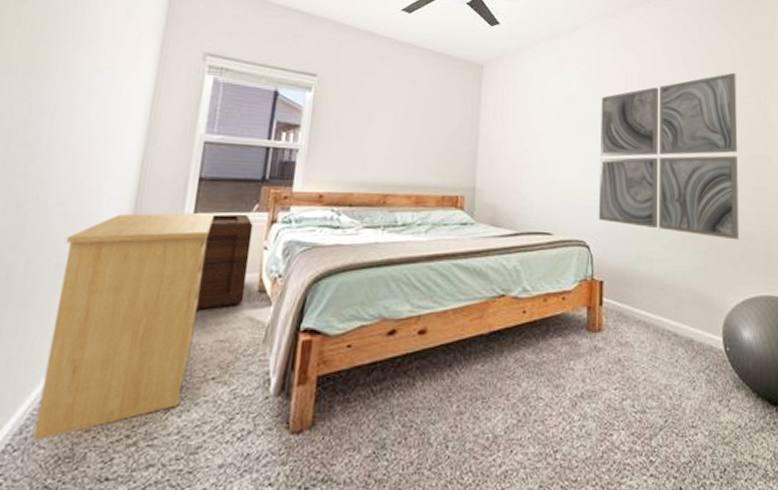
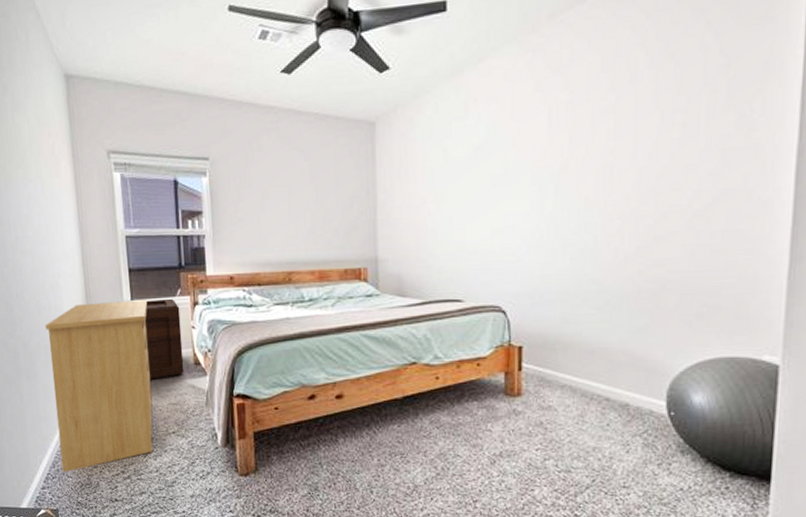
wall art: present [598,72,740,240] -> none [516,81,708,296]

